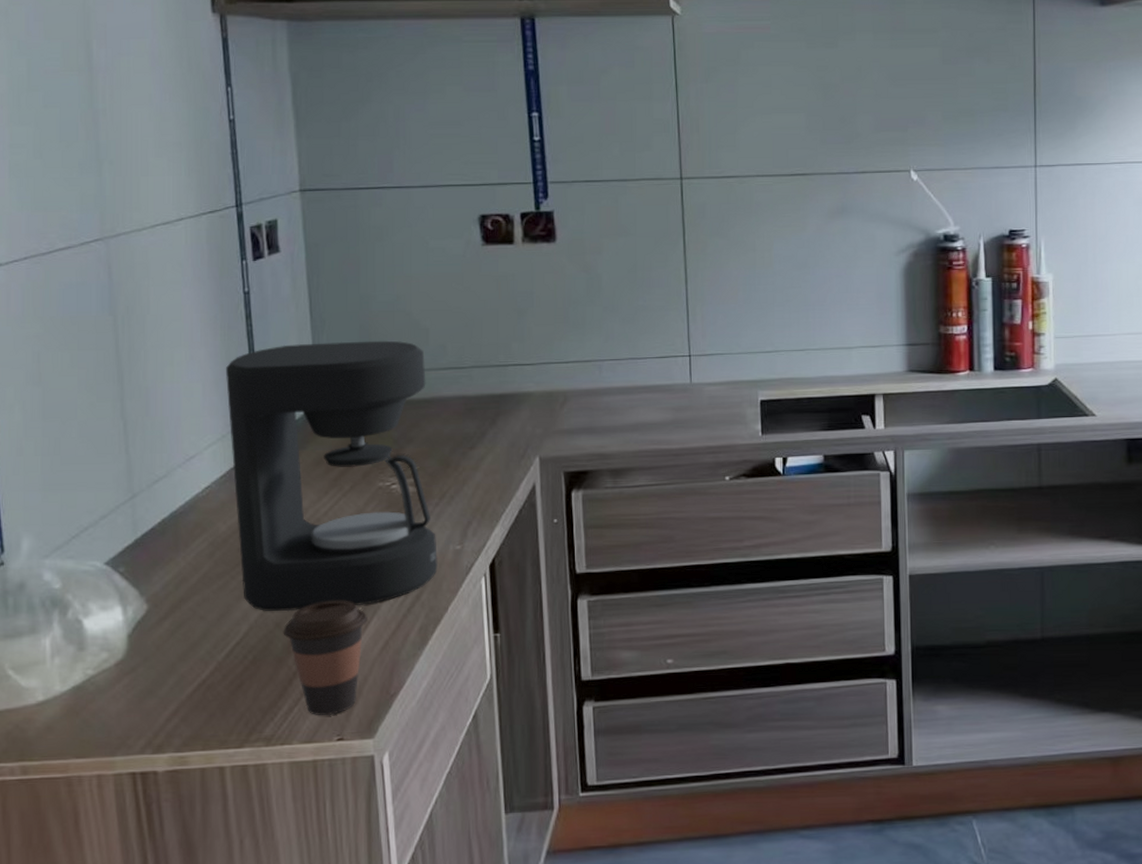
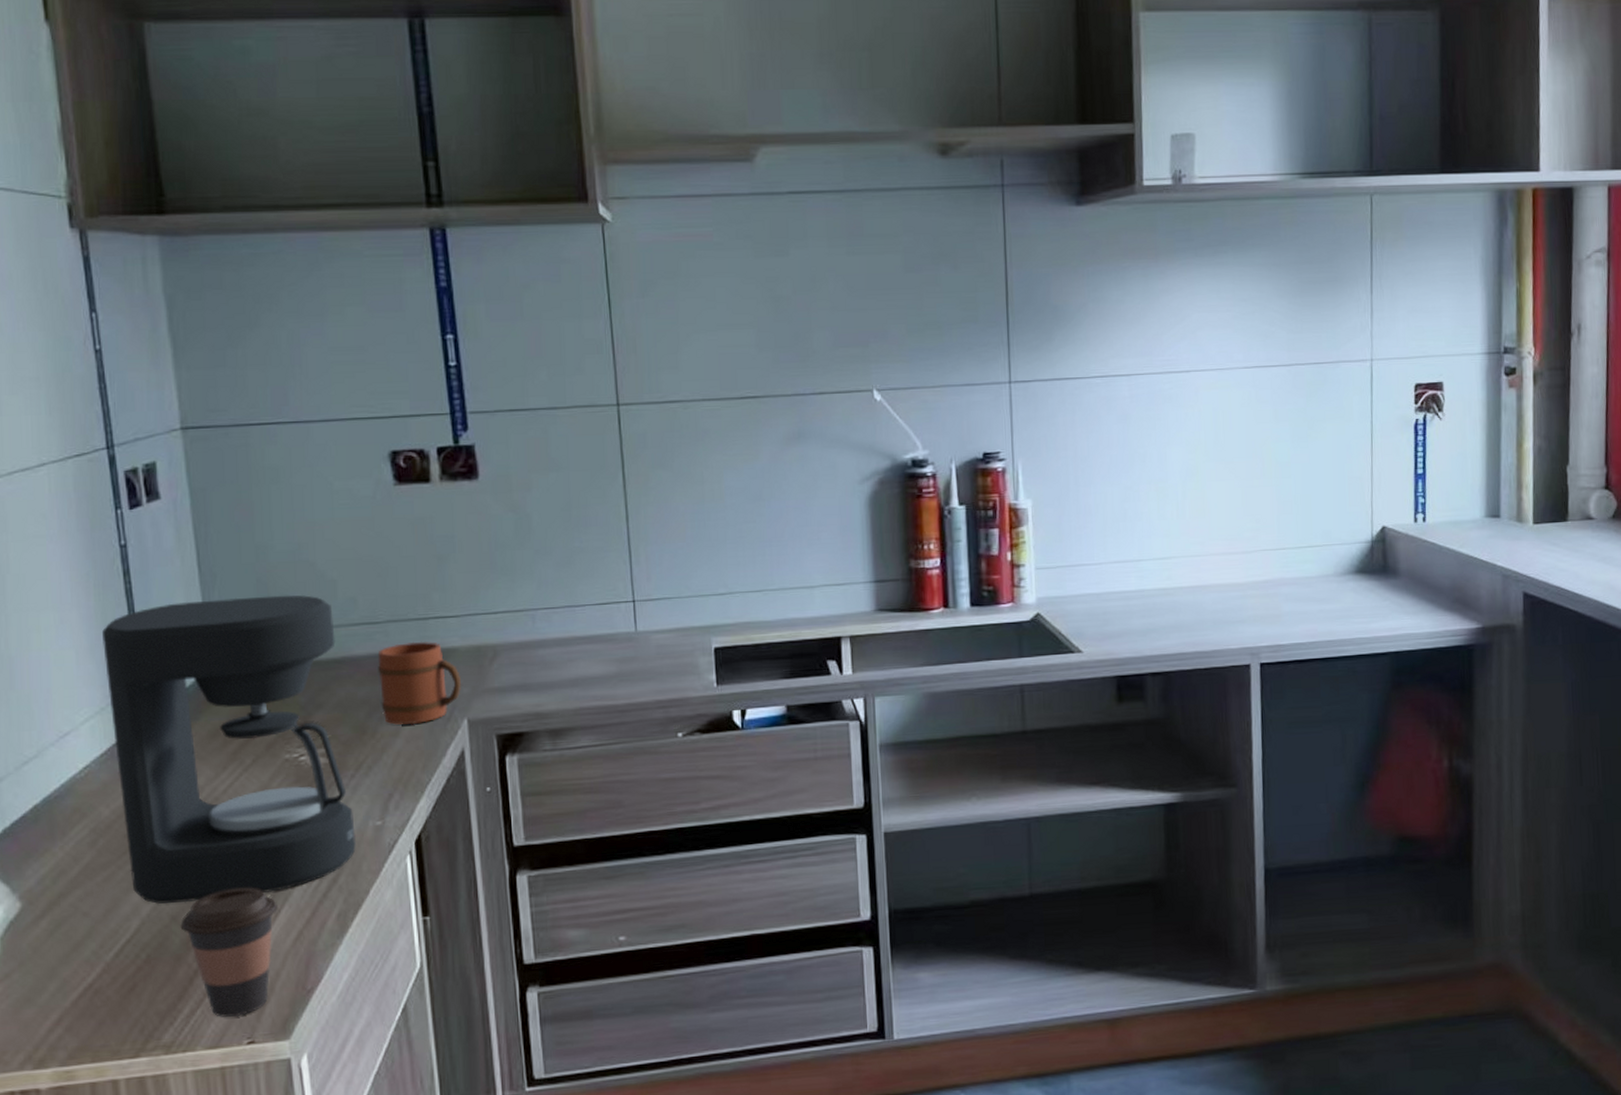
mug: none [462,385,534,461] -> present [378,641,461,725]

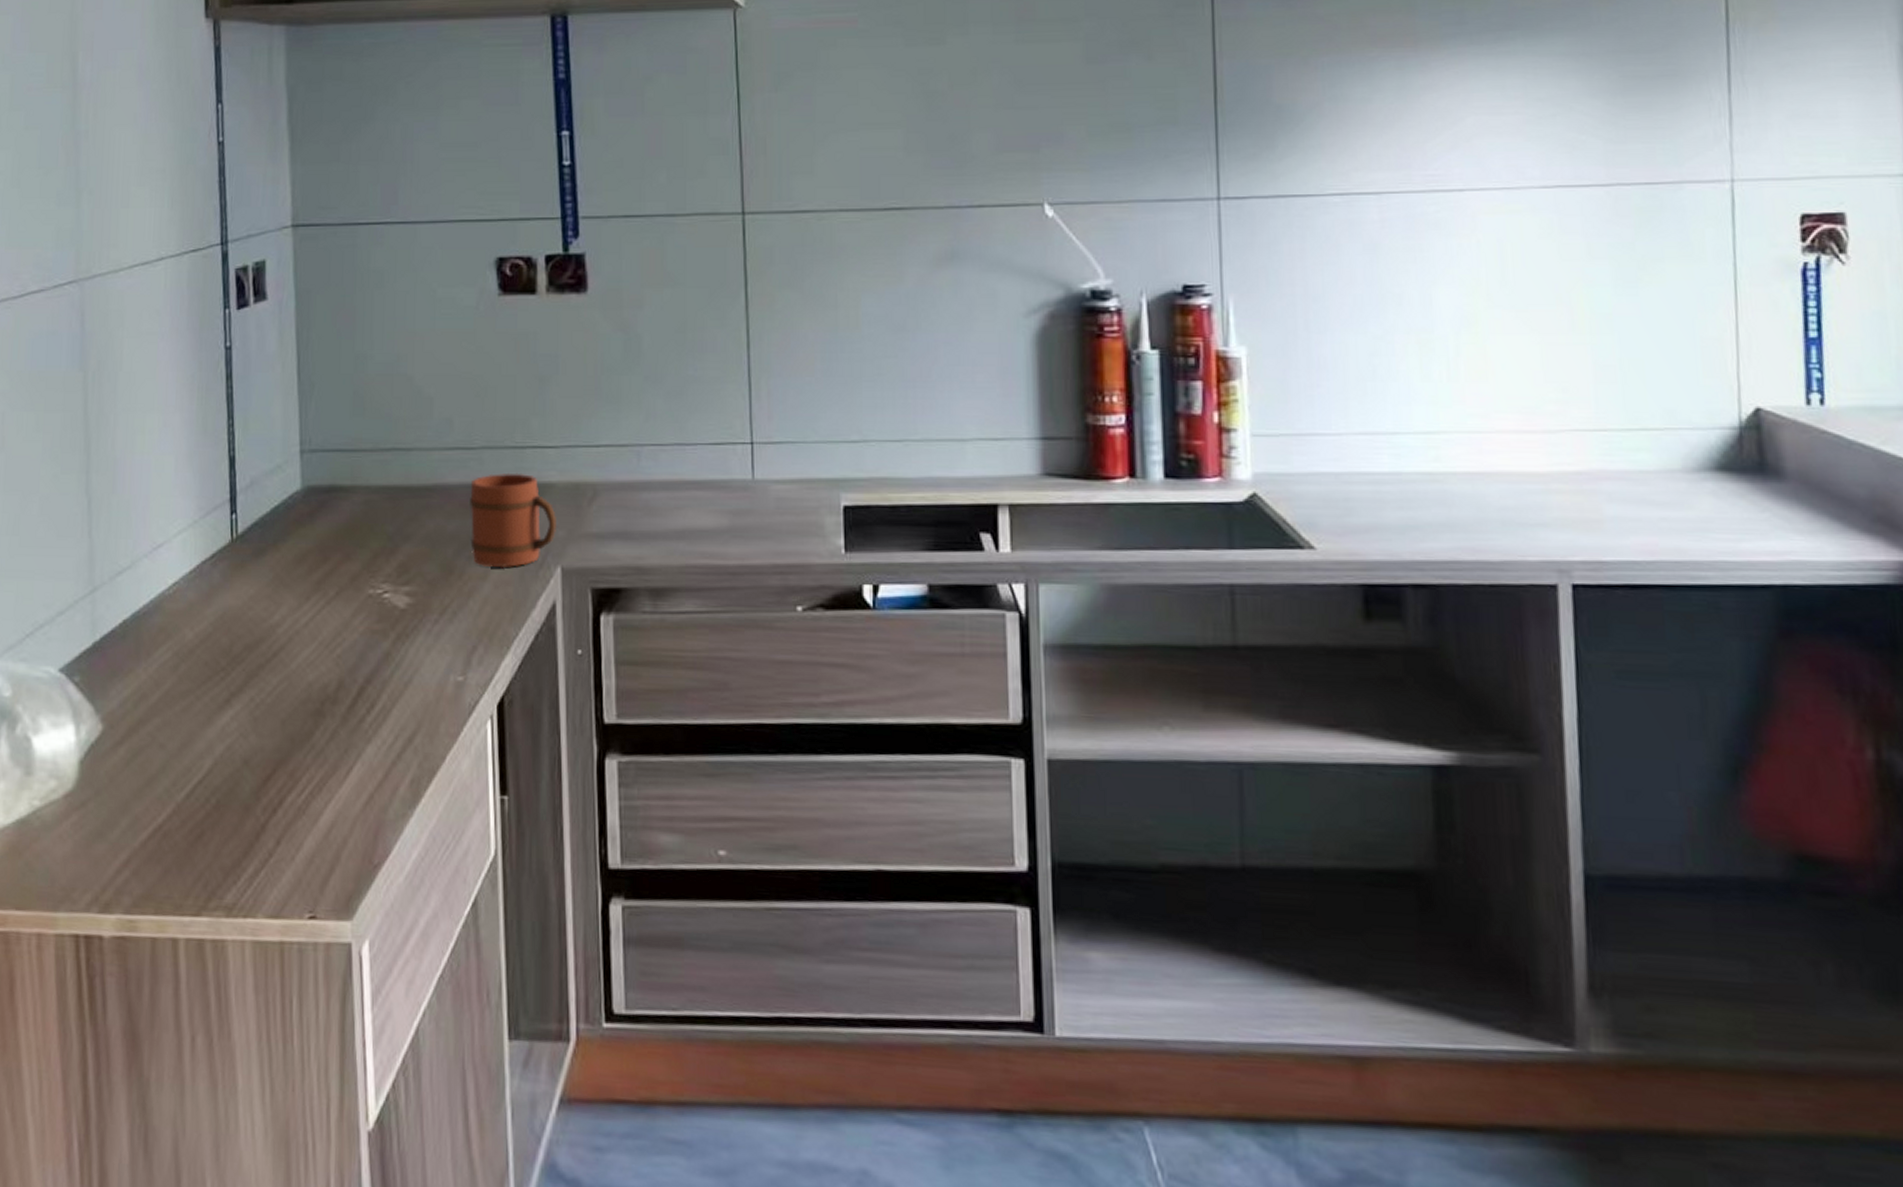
coffee maker: present [102,595,356,904] -> none [201,410,435,746]
coffee cup: present [180,887,278,1017] -> none [251,735,350,885]

